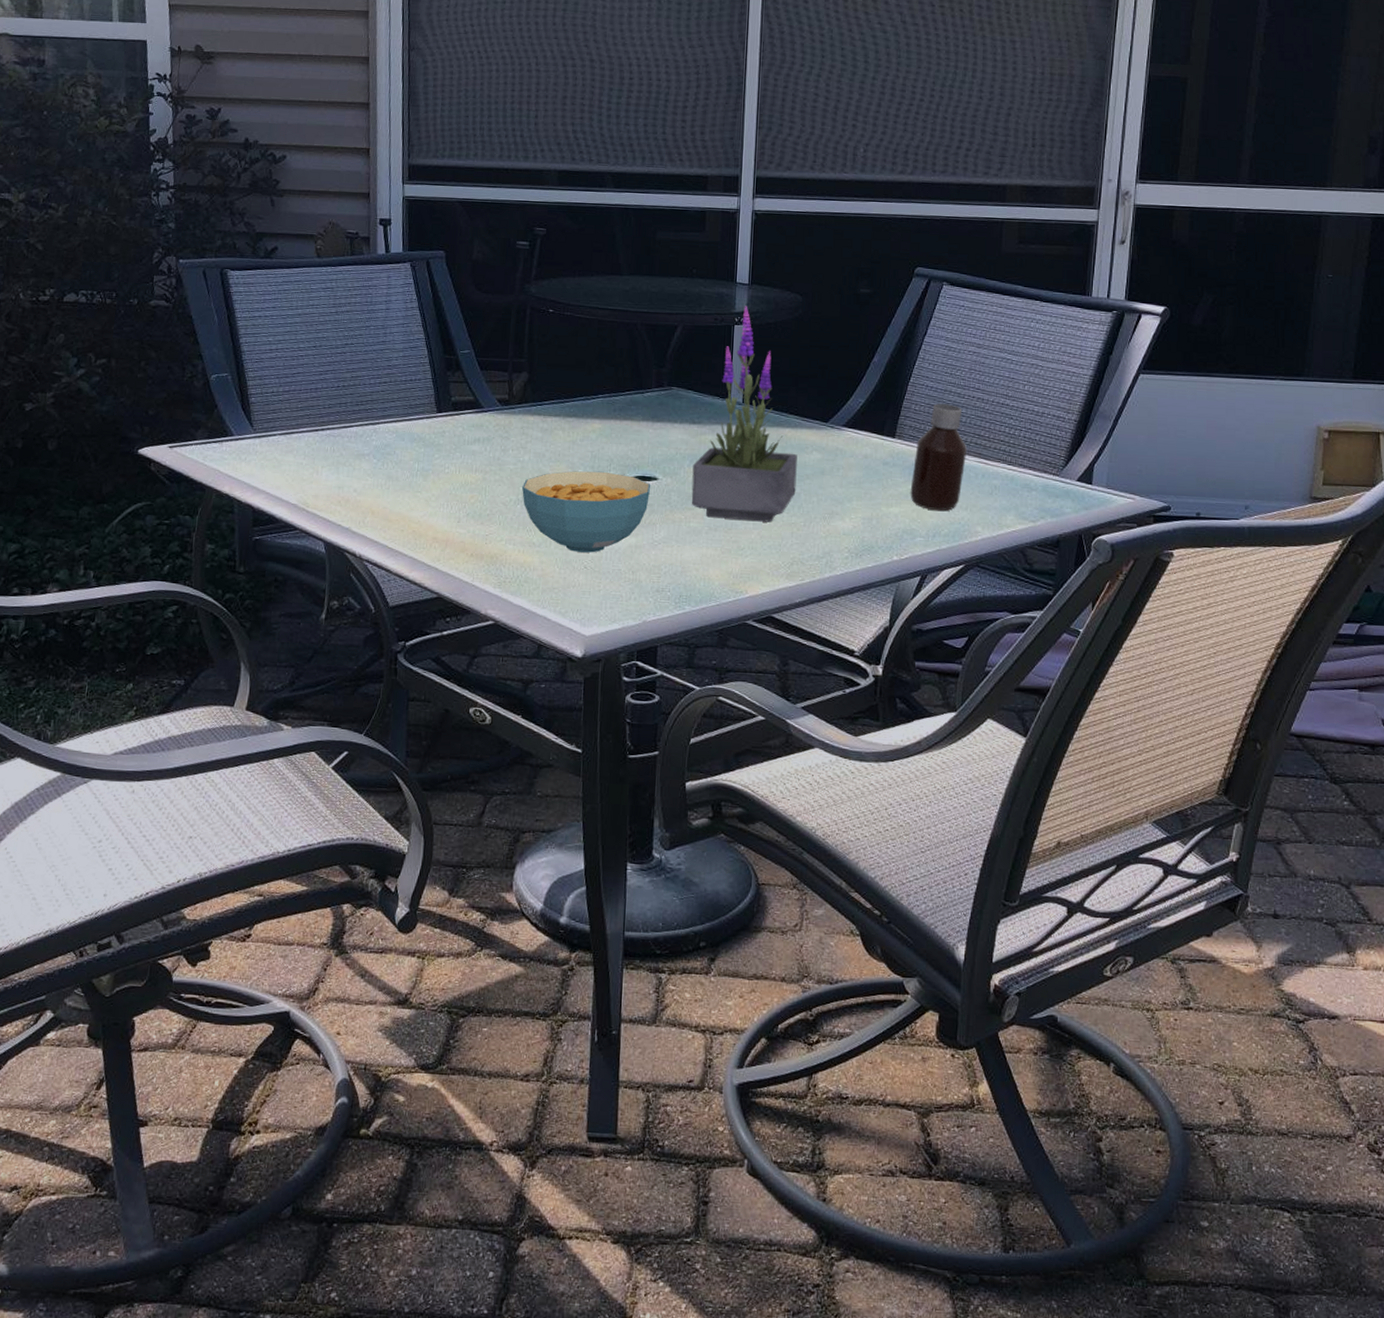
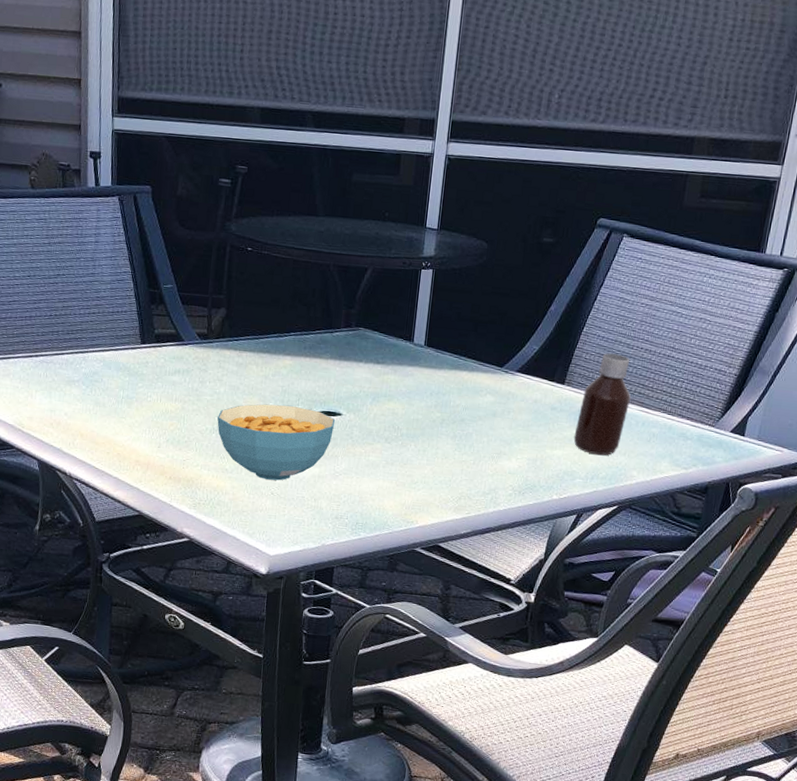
potted plant: present [691,306,797,522] -> none [371,251,472,459]

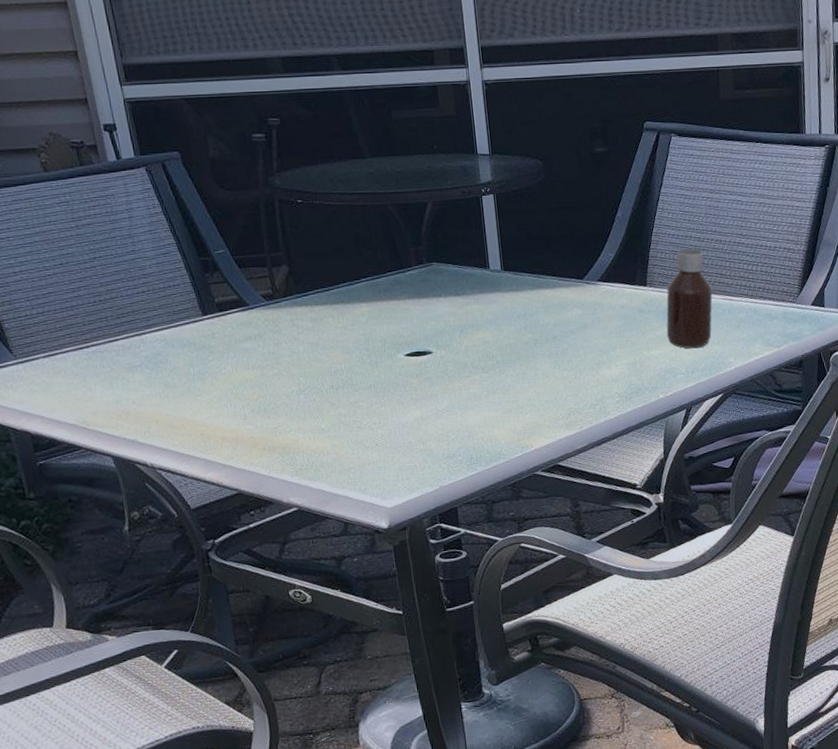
cereal bowl: present [216,404,336,481] -> none [301,352,427,432]

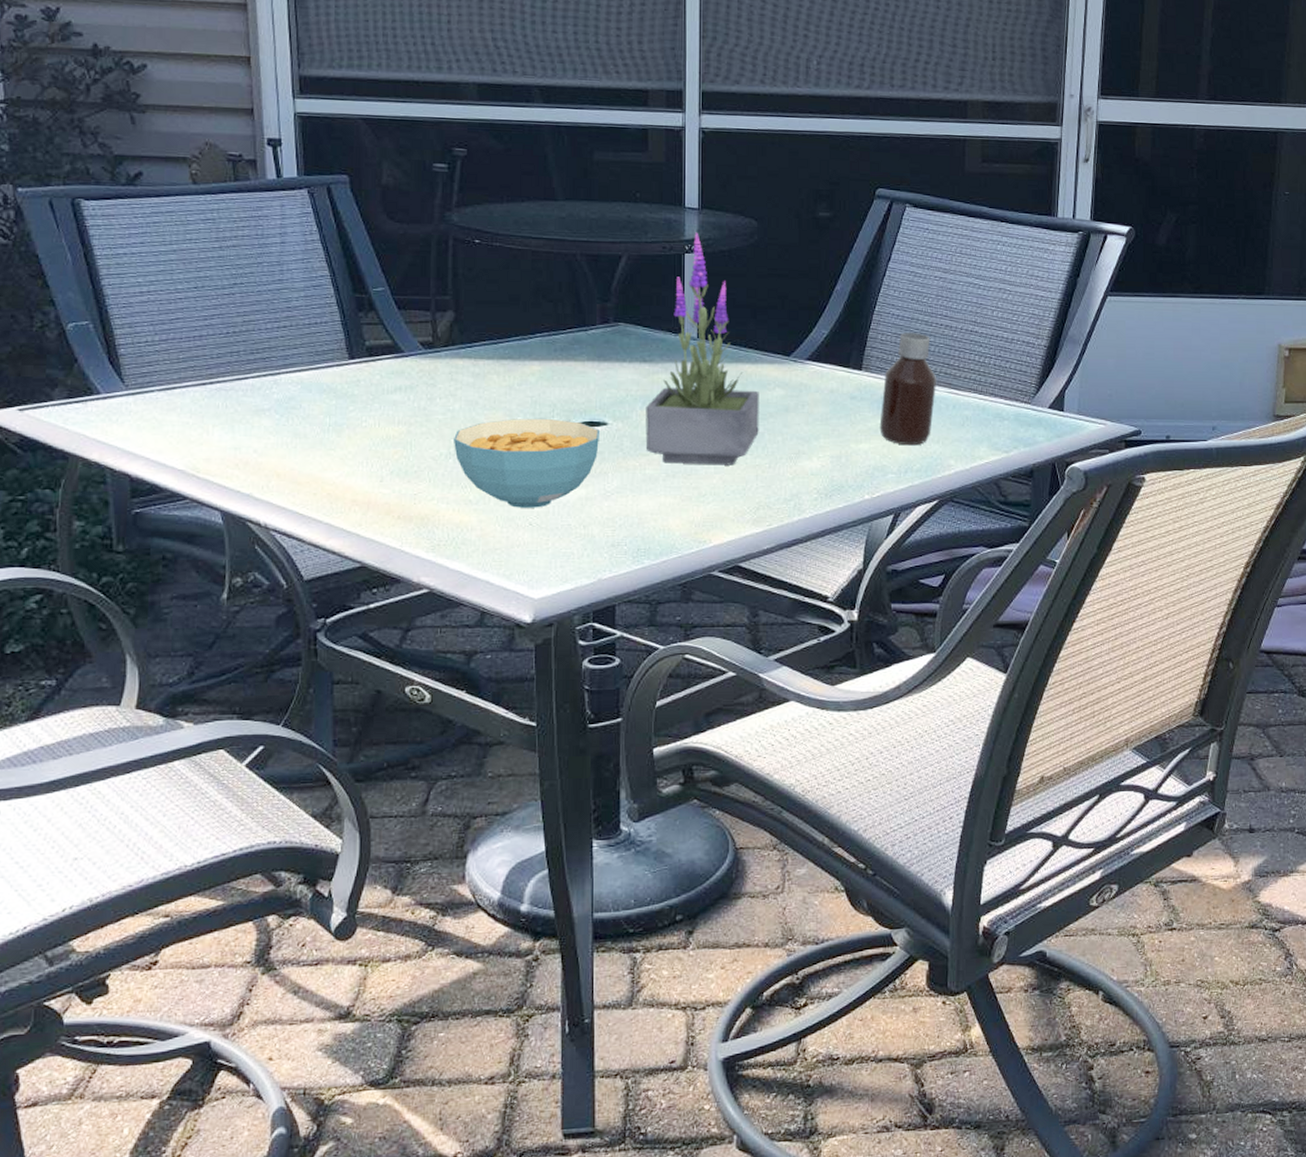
cereal bowl: none [301,352,427,432] -> present [452,418,601,508]
potted plant: none [463,176,563,382] -> present [645,232,759,466]

